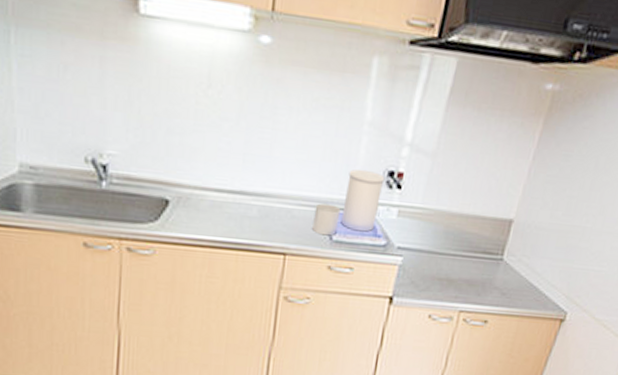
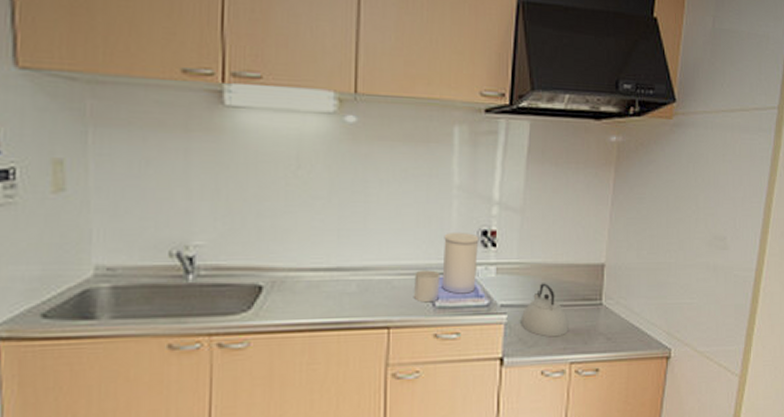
kettle: none [415,231,465,285] -> present [520,283,569,337]

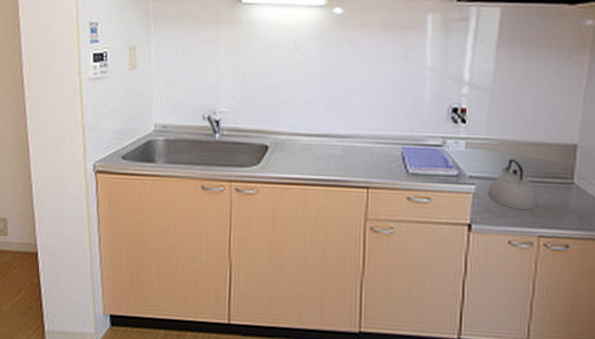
mug: present [414,270,440,303] -> none [390,140,414,169]
canister: present [442,231,479,294] -> none [415,108,450,164]

